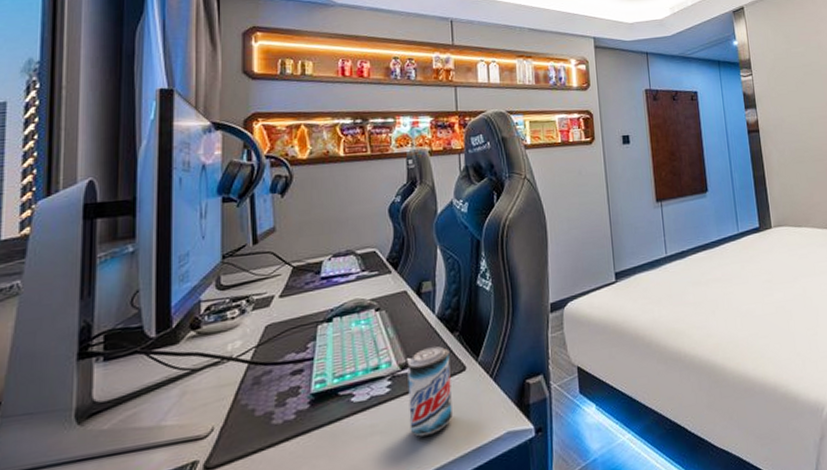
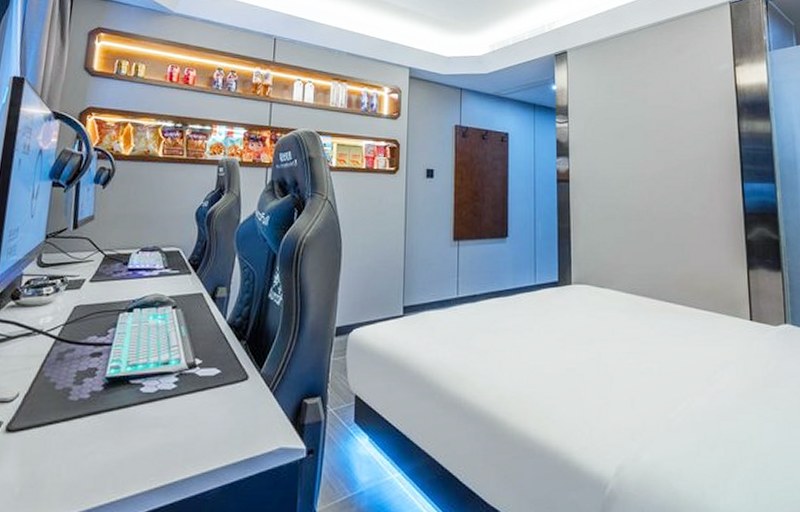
beer can: present [407,346,453,438] -> none [189,350,235,438]

